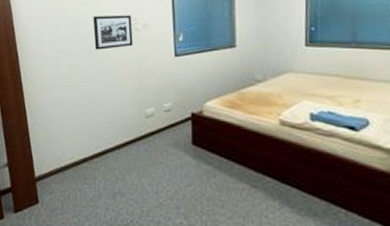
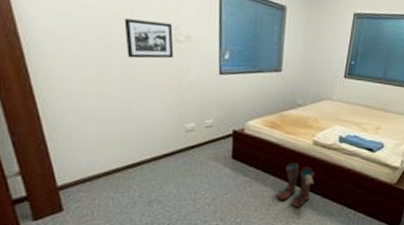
boots: none [245,147,286,205] -> present [277,162,314,208]

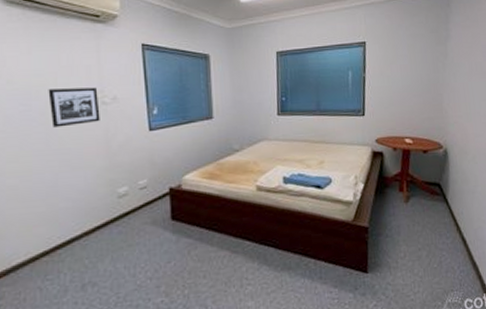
boots: present [277,162,314,208] -> none [226,213,264,267]

